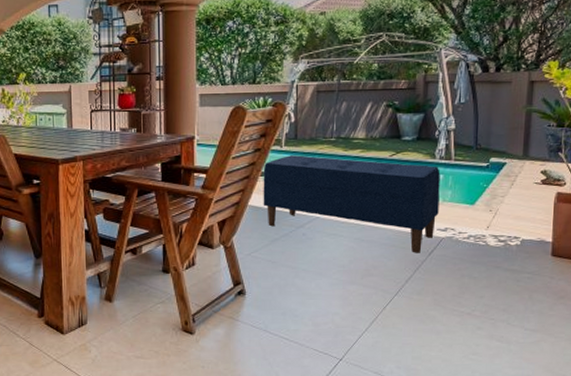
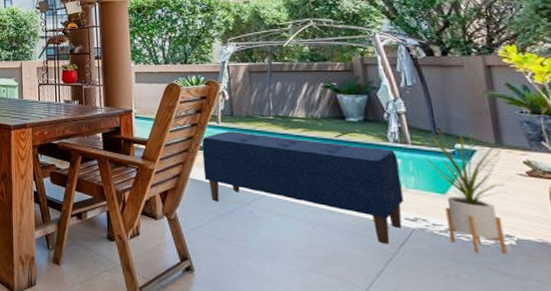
house plant: none [461,144,530,254] -> present [422,128,513,255]

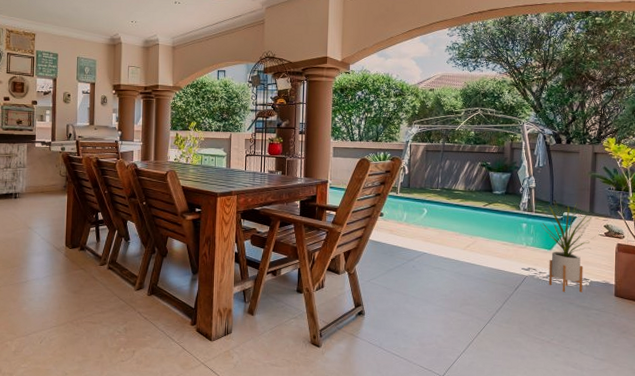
bench: present [201,131,404,244] -> none [381,201,524,288]

